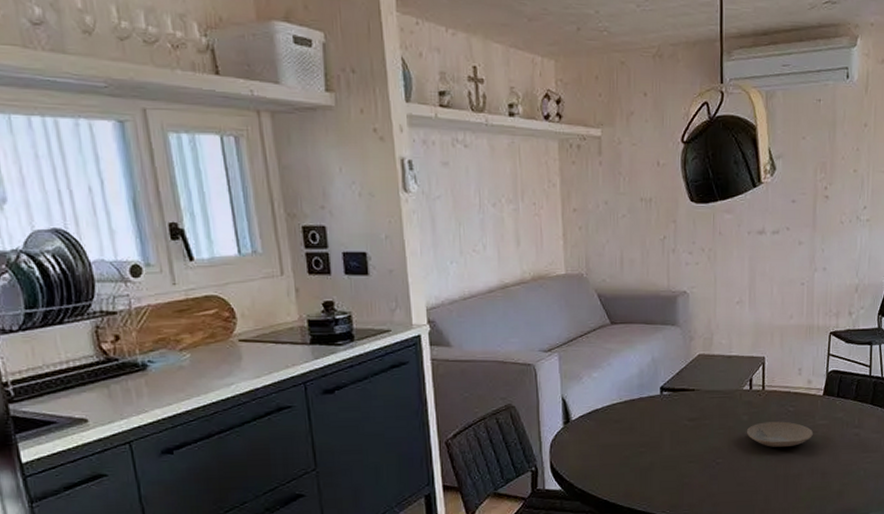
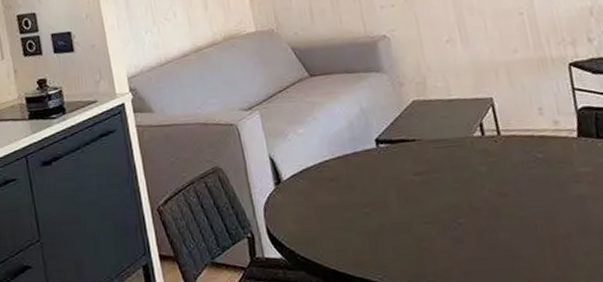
plate: present [746,421,813,447] -> none [487,170,576,202]

